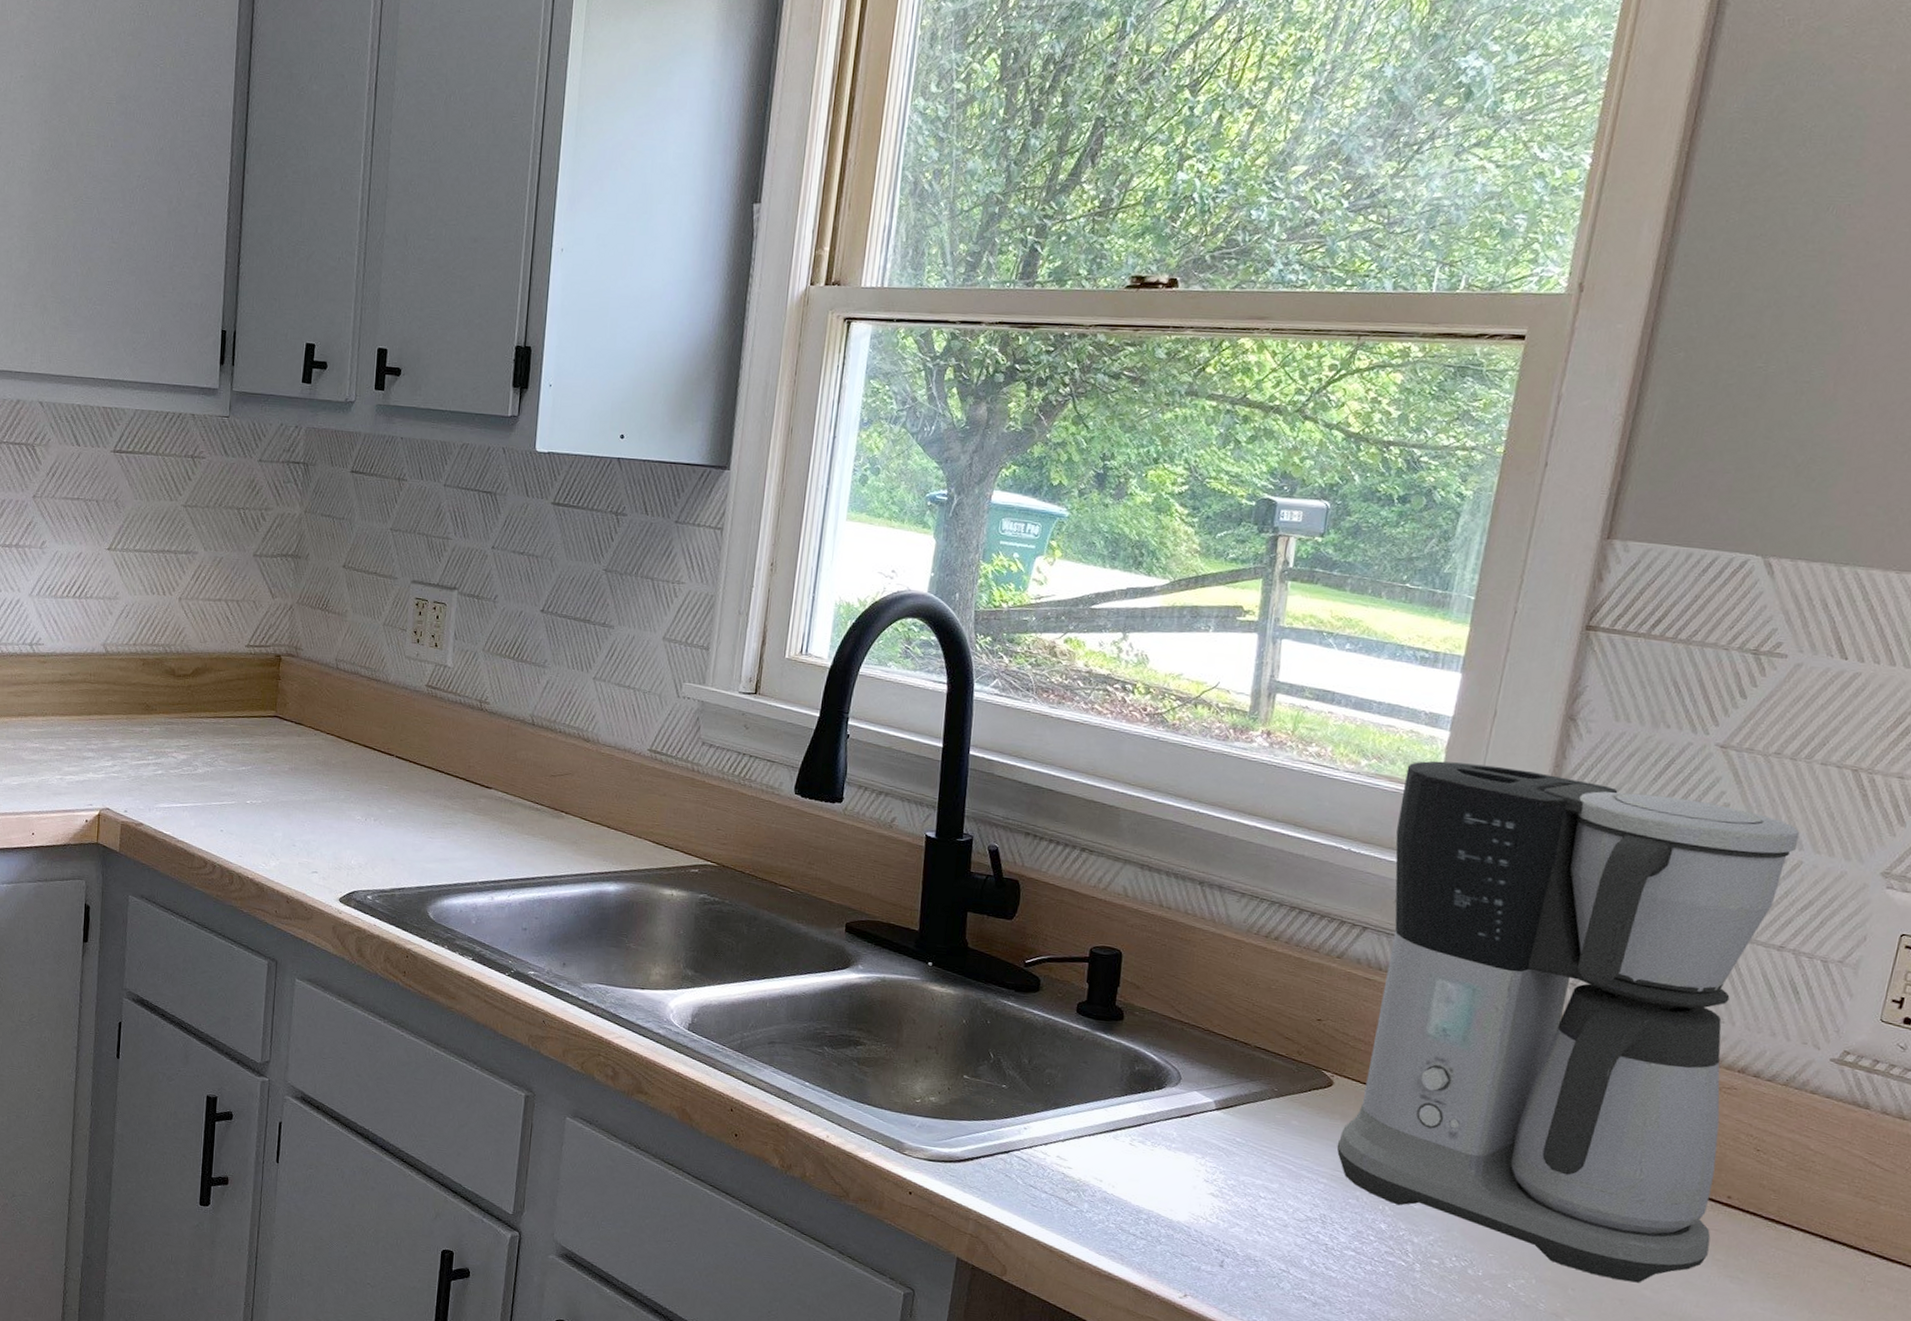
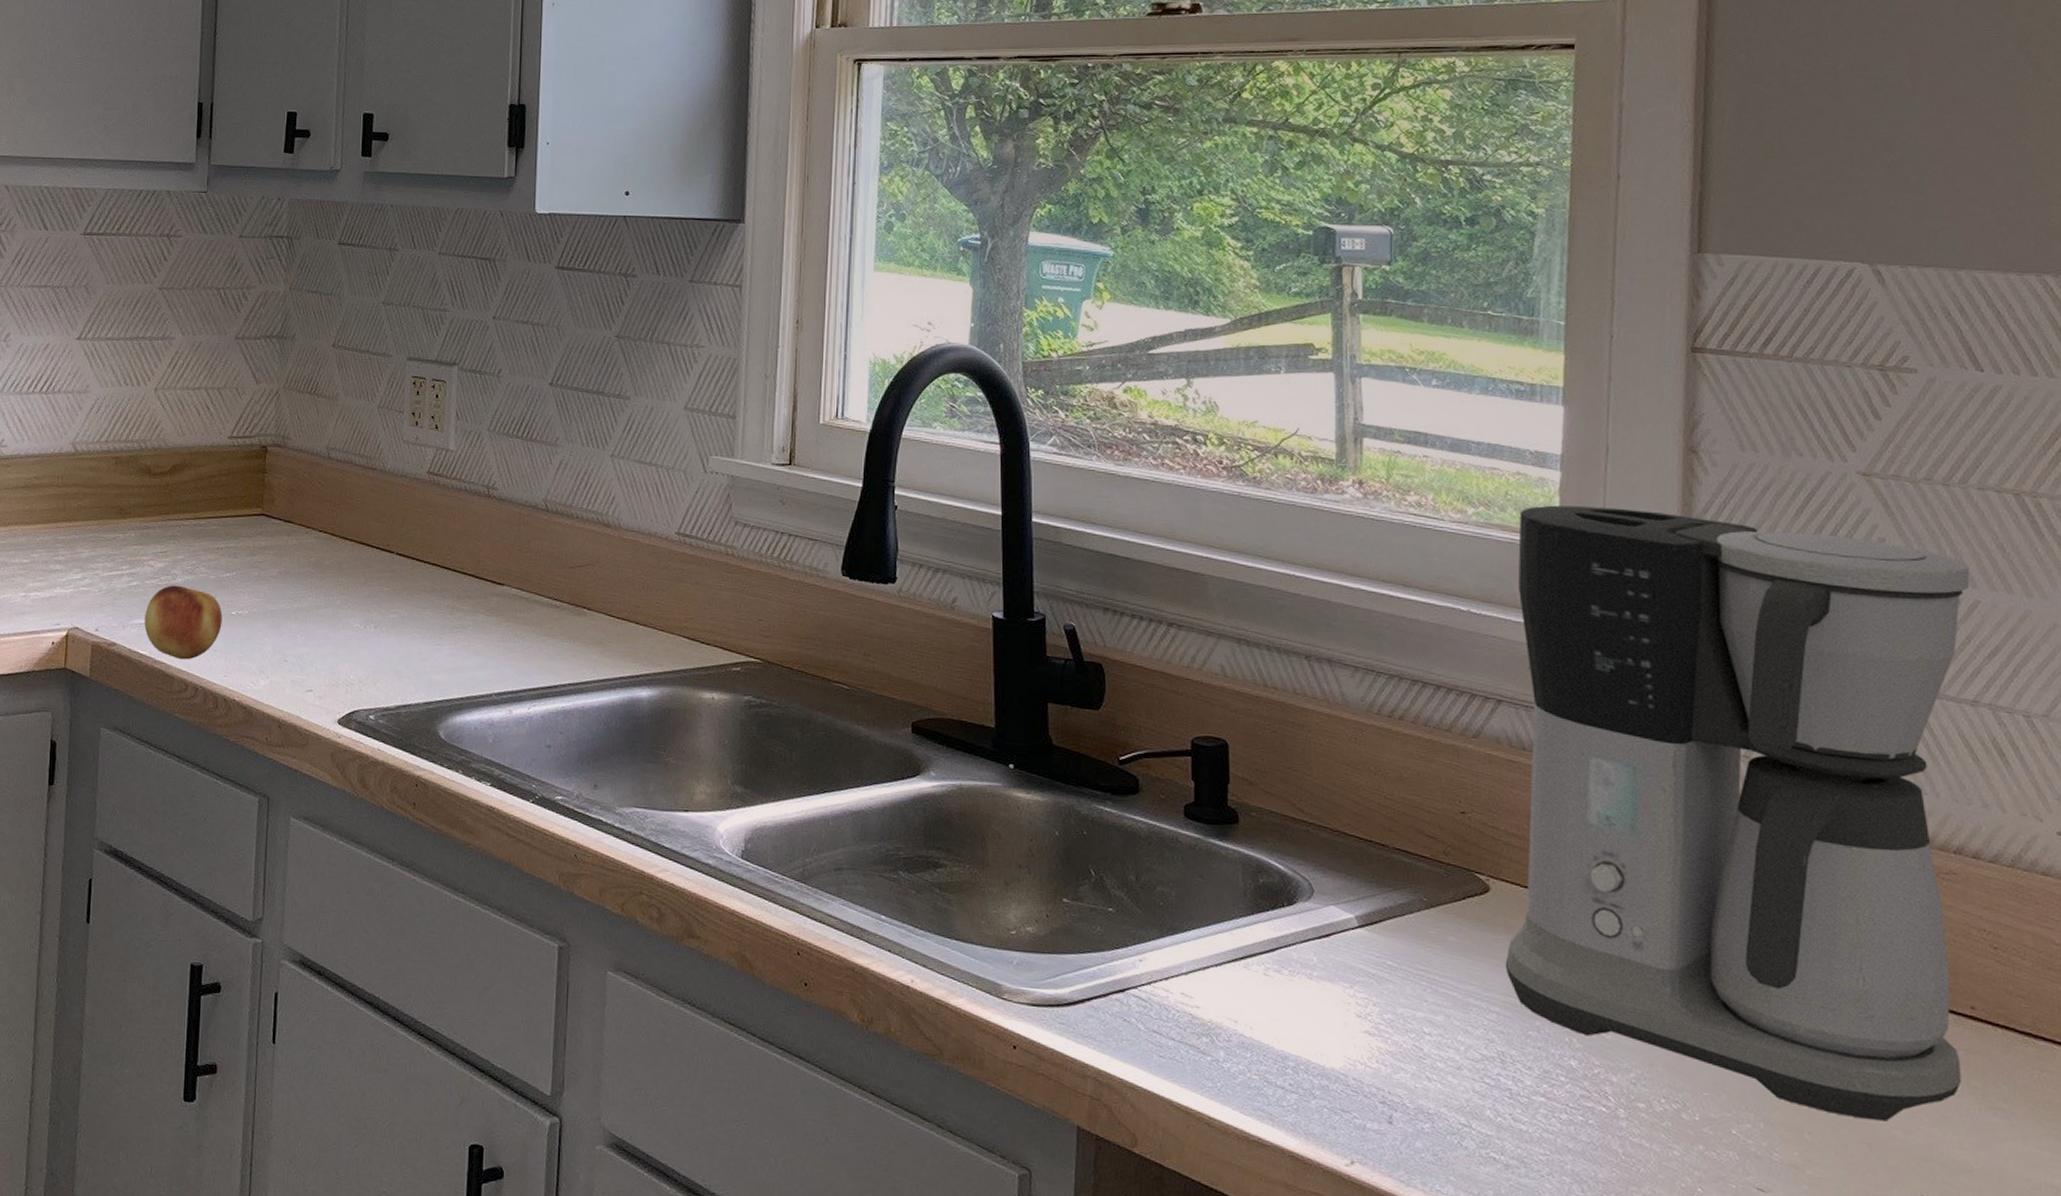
fruit: none [168,775,238,841] -> present [144,585,223,660]

